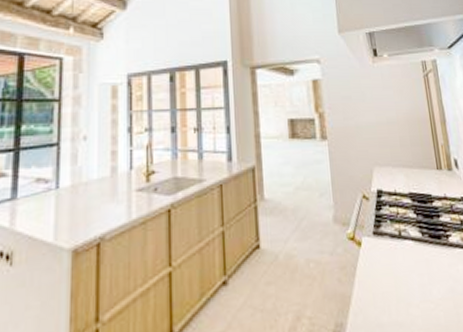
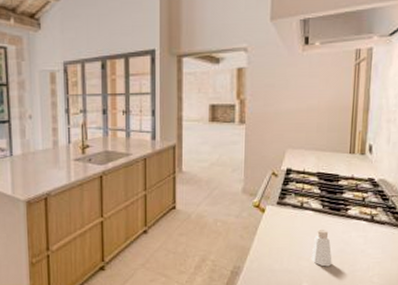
pepper shaker: none [420,263,445,314] -> present [311,229,332,267]

